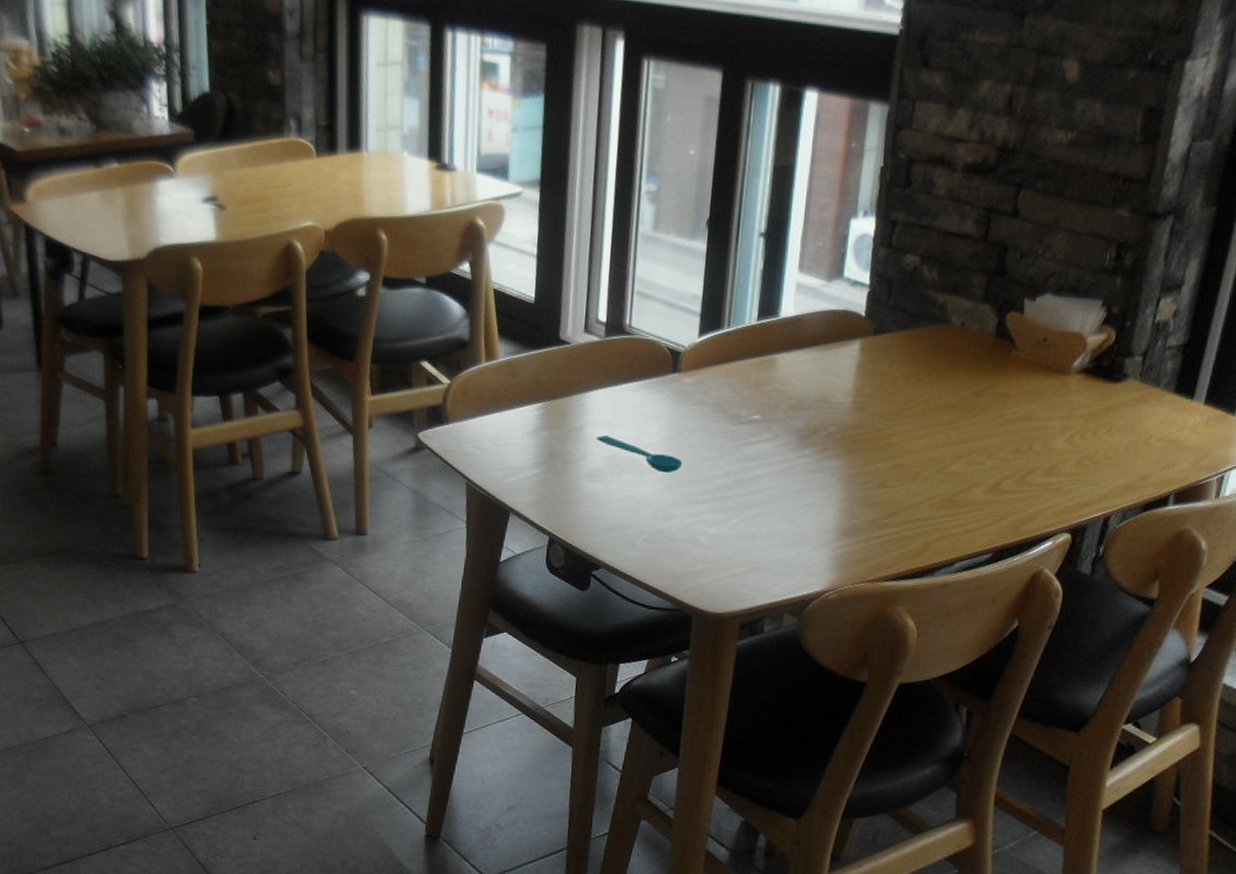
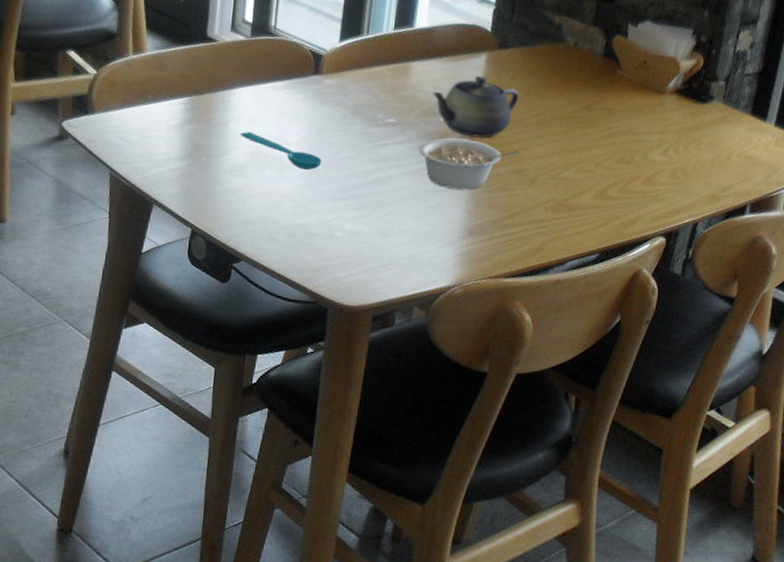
legume: none [786,433,899,488] -> present [418,138,519,190]
teapot: none [800,364,899,432] -> present [432,75,520,138]

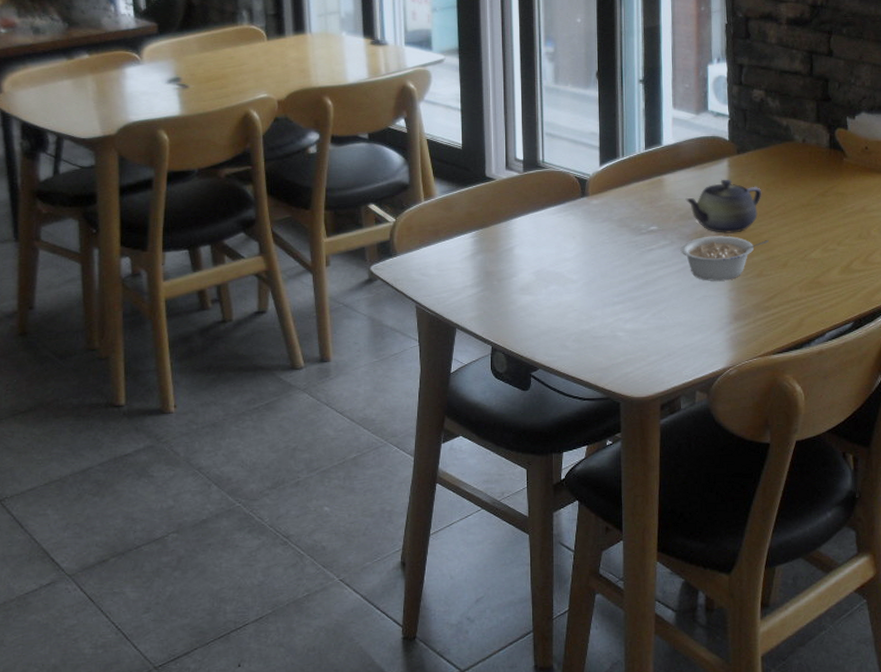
spoon: present [240,131,322,171] -> none [525,253,598,282]

